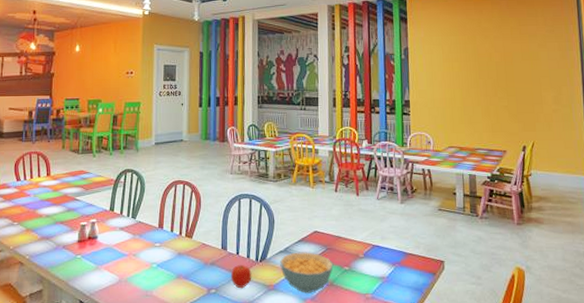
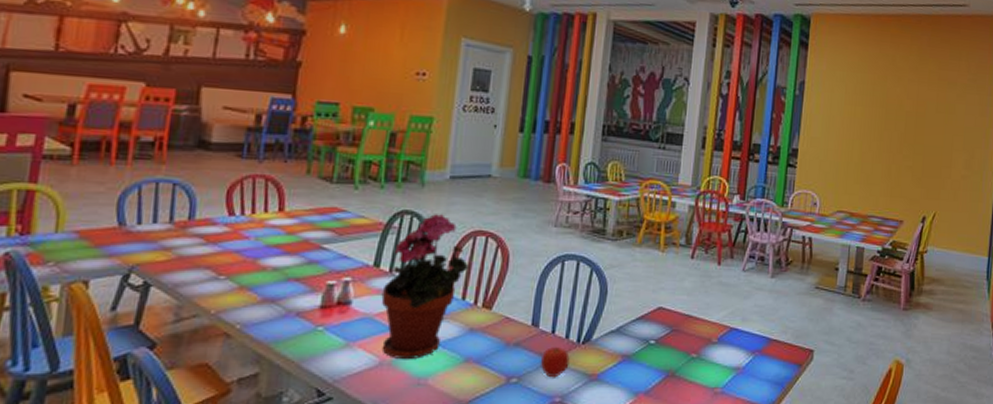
potted plant: none [117,170,174,278] -> present [381,214,469,360]
cereal bowl: present [280,252,334,294] -> none [608,333,678,386]

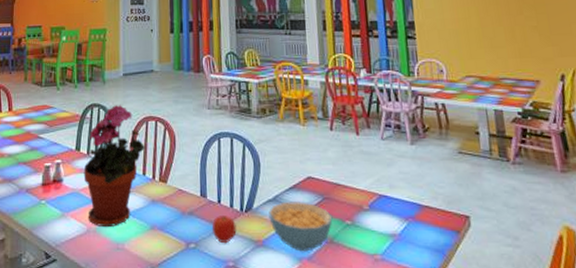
cereal bowl: none [608,333,678,386] -> present [268,201,333,252]

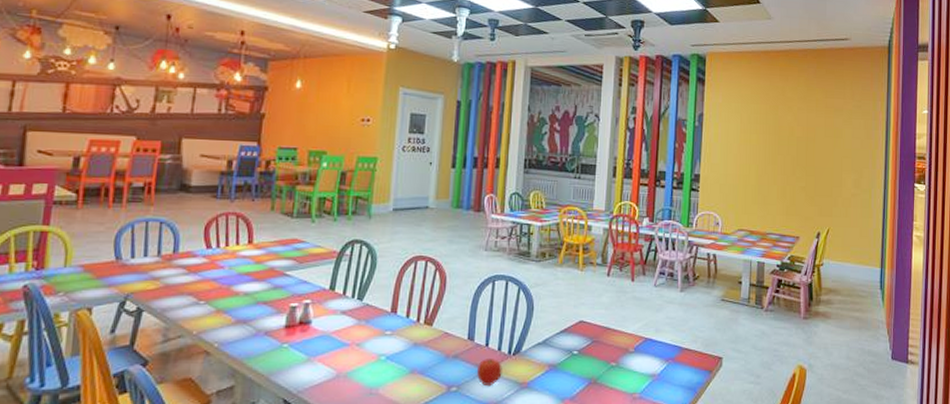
potted plant: present [83,105,146,228] -> none [337,242,412,372]
cereal bowl: present [268,201,333,252] -> none [536,345,599,393]

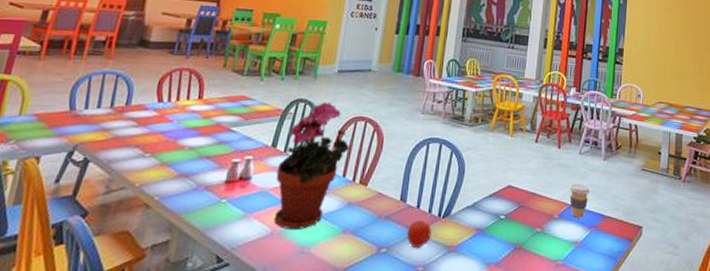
potted plant: none [337,242,412,372] -> present [273,102,350,231]
coffee cup: none [644,316,667,351] -> present [569,183,591,218]

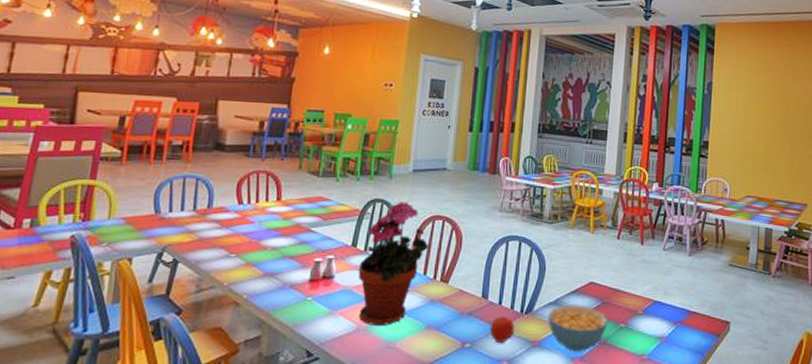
cereal bowl: none [465,208,525,257] -> present [548,305,609,352]
coffee cup: present [569,183,591,218] -> none [653,279,676,314]

